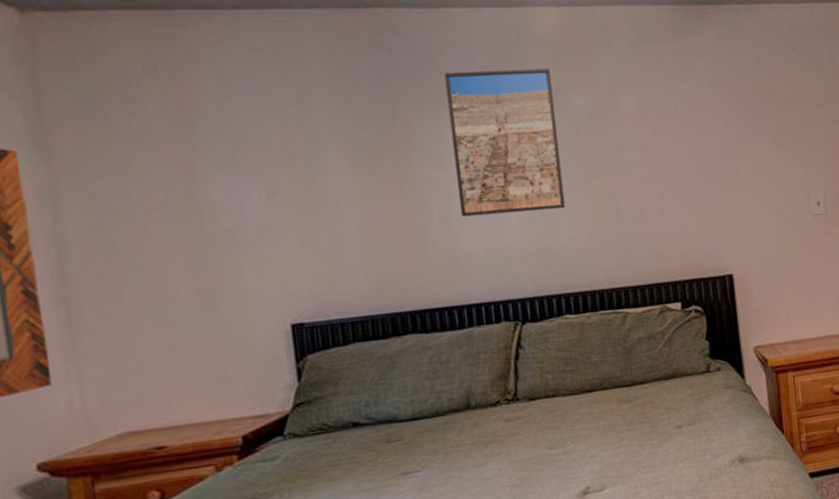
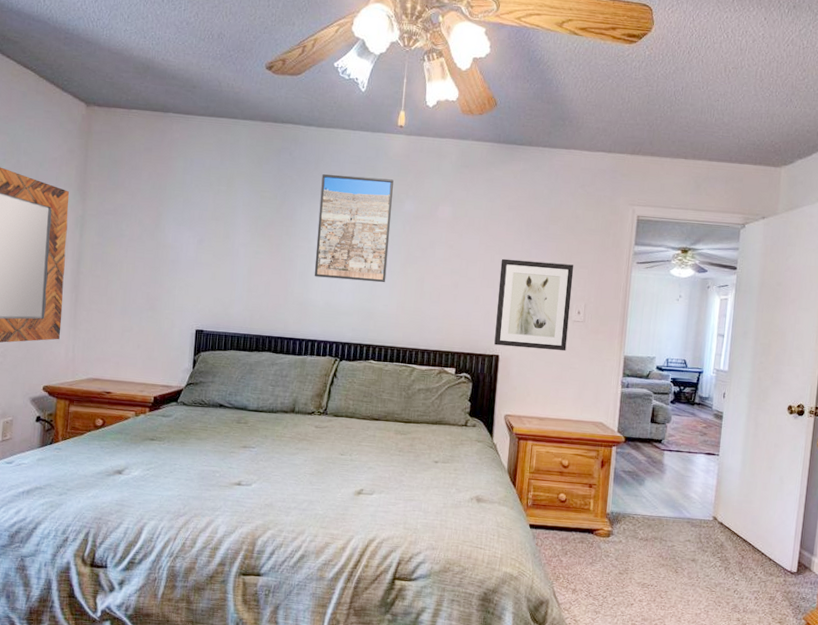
wall art: none [712,146,812,263] -> present [494,258,574,352]

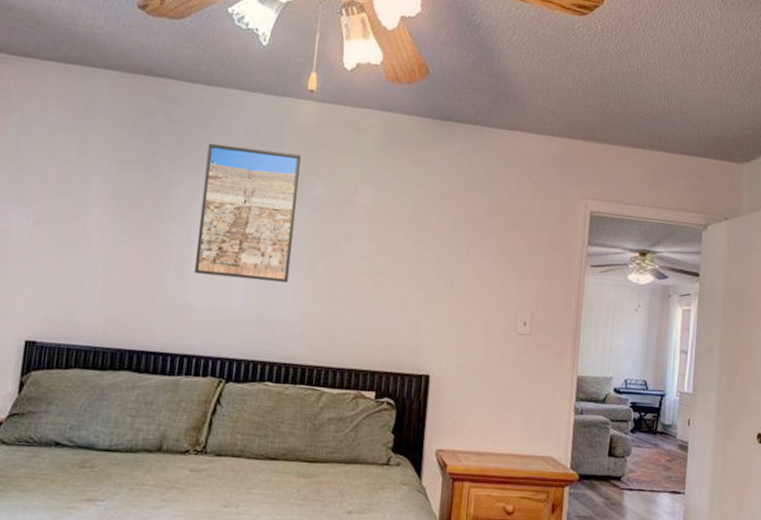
wall art: present [494,258,574,352] -> none [424,256,519,371]

